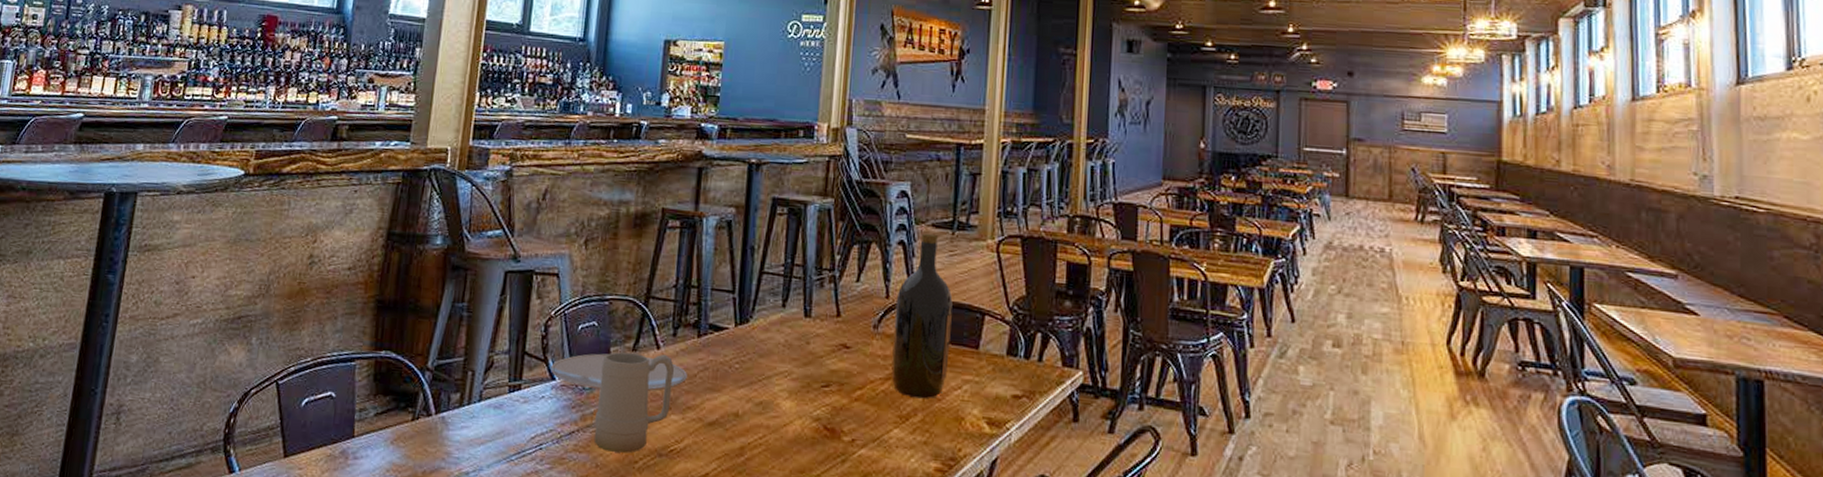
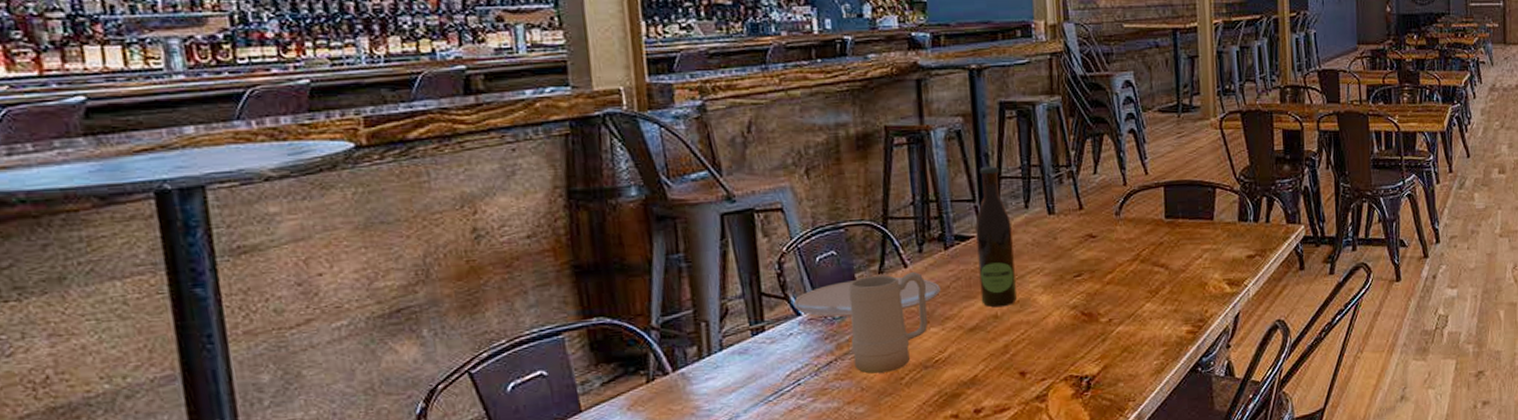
bottle: none [725,259,767,405] -> present [975,166,1017,307]
wine bottle: present [891,233,953,399] -> none [1133,119,1188,273]

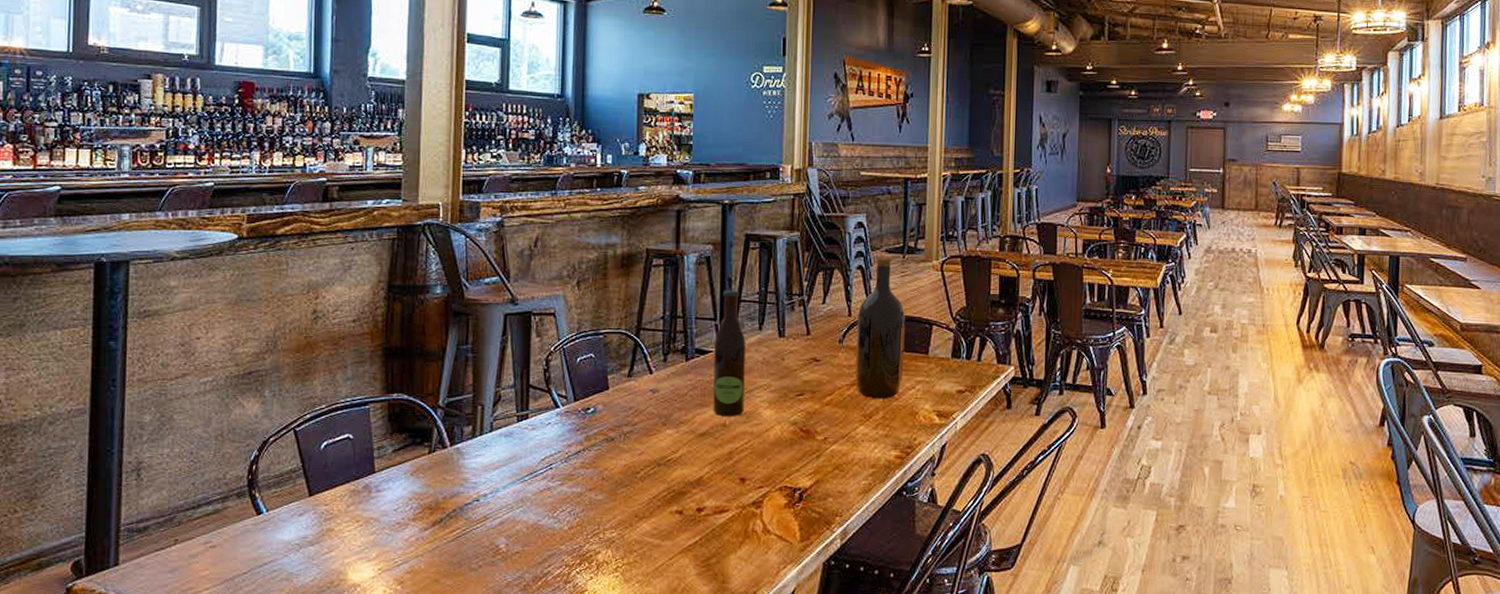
plate: present [793,277,940,318] -> none [554,381,678,413]
beer mug: present [848,271,928,374] -> none [598,377,667,466]
wine bottle: none [1133,119,1188,273] -> present [855,258,905,399]

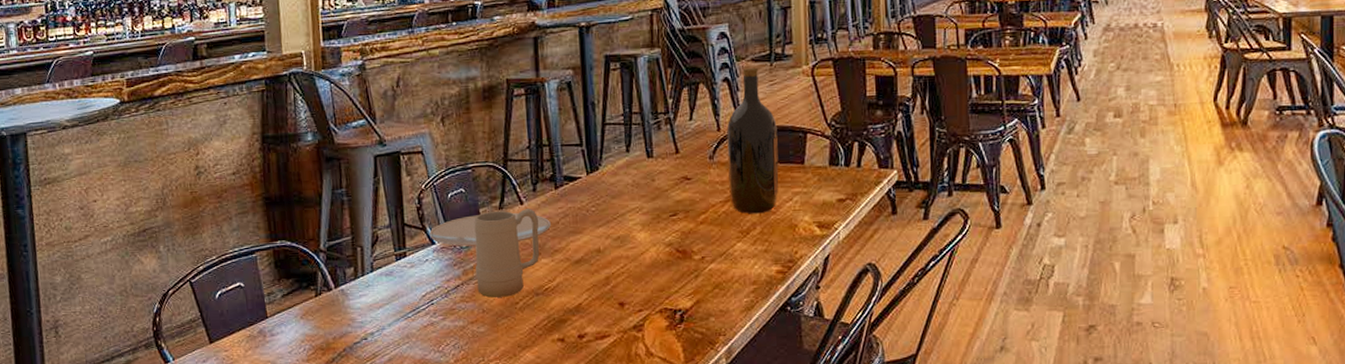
plate: none [554,381,678,413] -> present [429,213,551,247]
beer mug: none [598,377,667,466] -> present [474,208,540,298]
bottle: present [713,290,747,416] -> none [582,113,617,242]

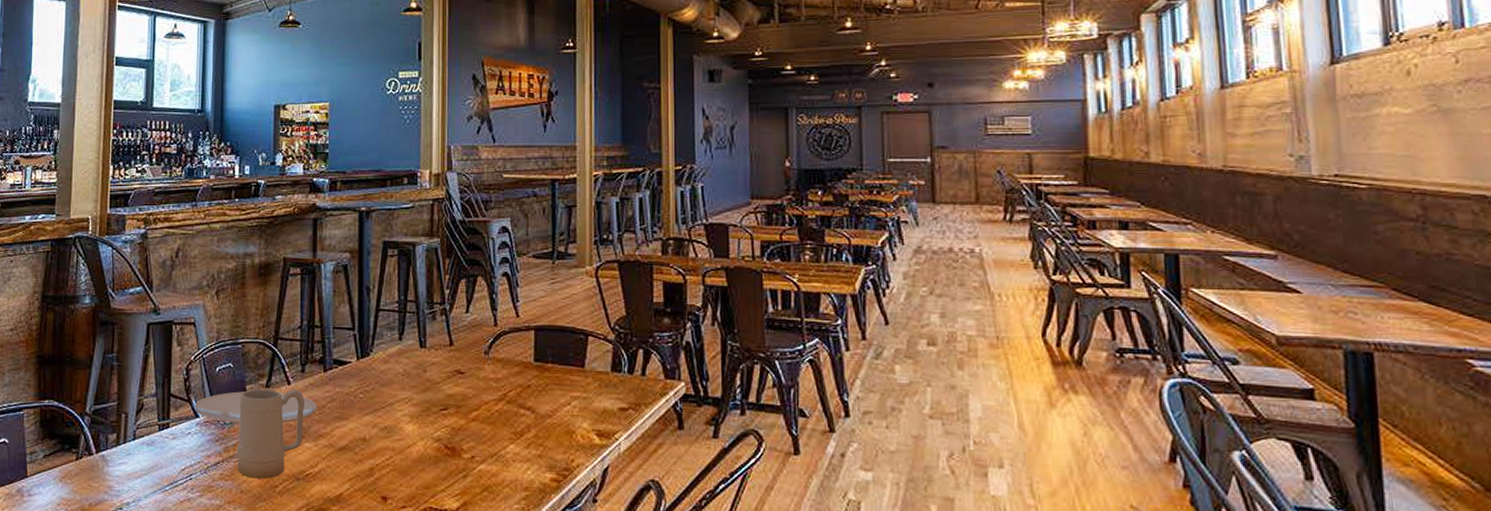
wine bottle: present [727,67,779,214] -> none [504,264,557,416]

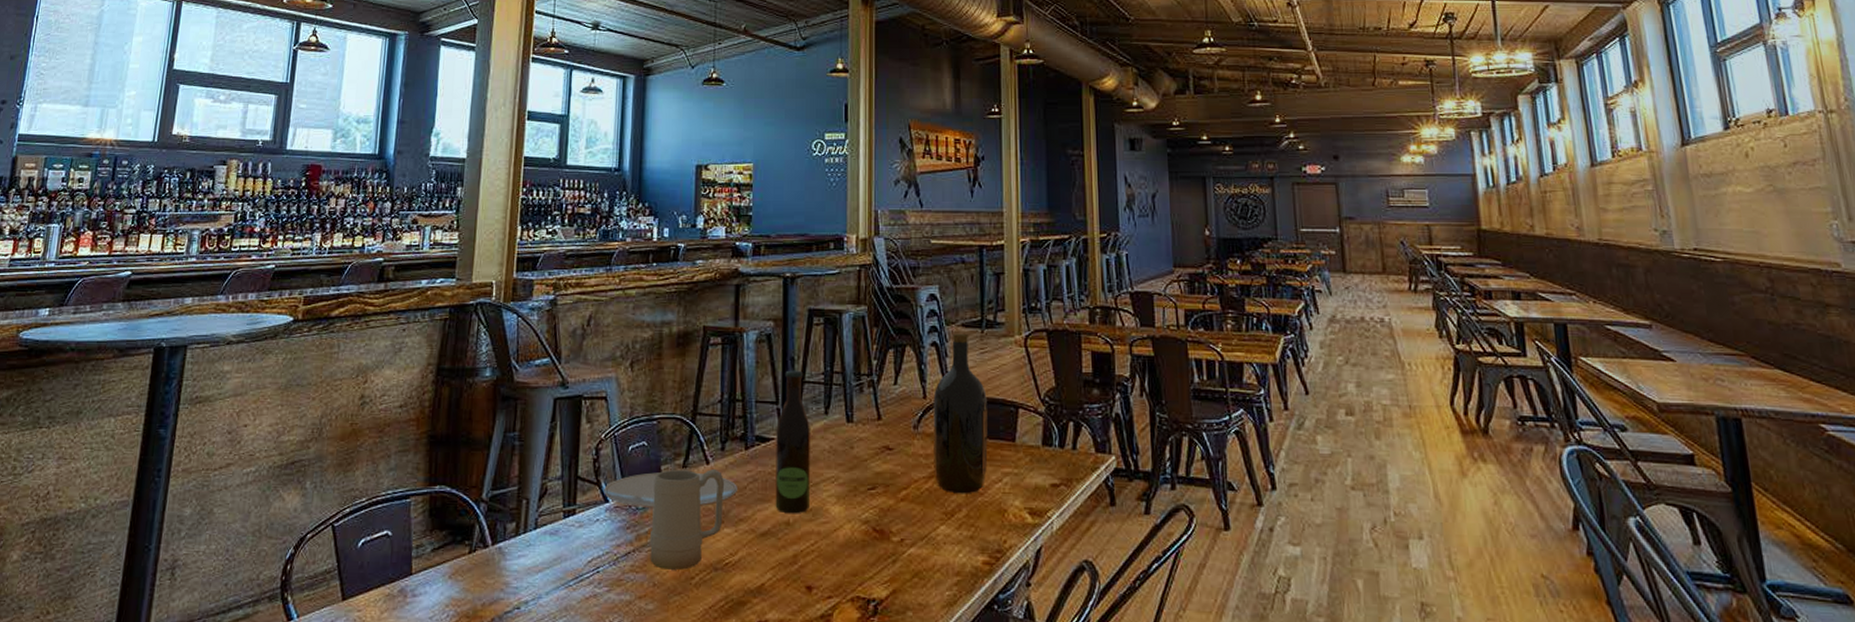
bottle: none [352,299,386,430] -> present [775,370,811,513]
wine bottle: none [504,264,557,416] -> present [933,333,988,494]

